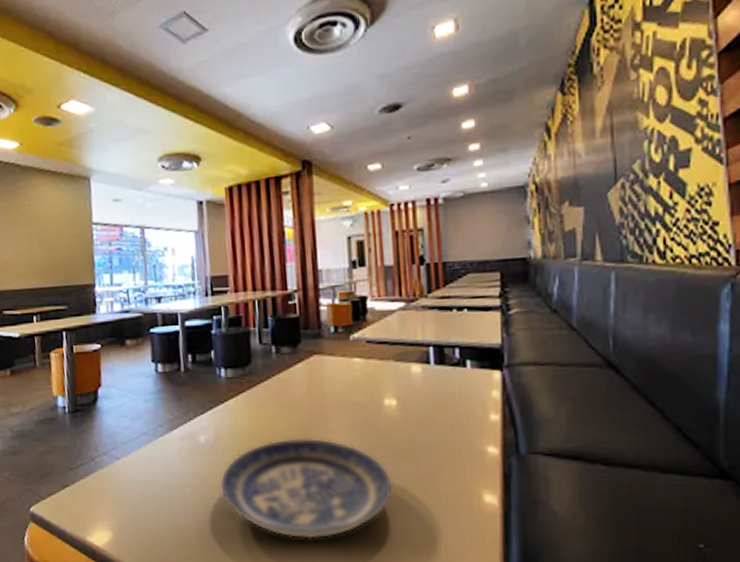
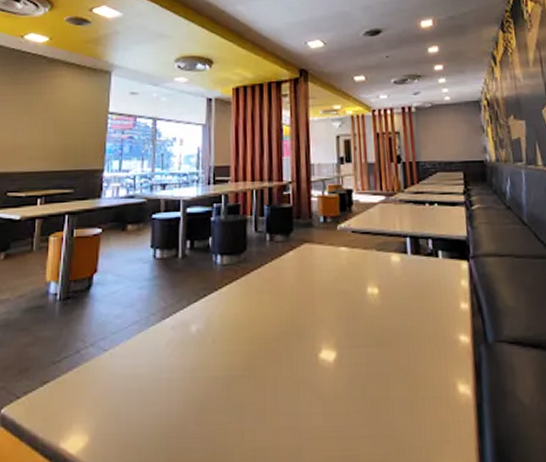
plate: present [220,437,394,539] -> none [208,326,376,438]

